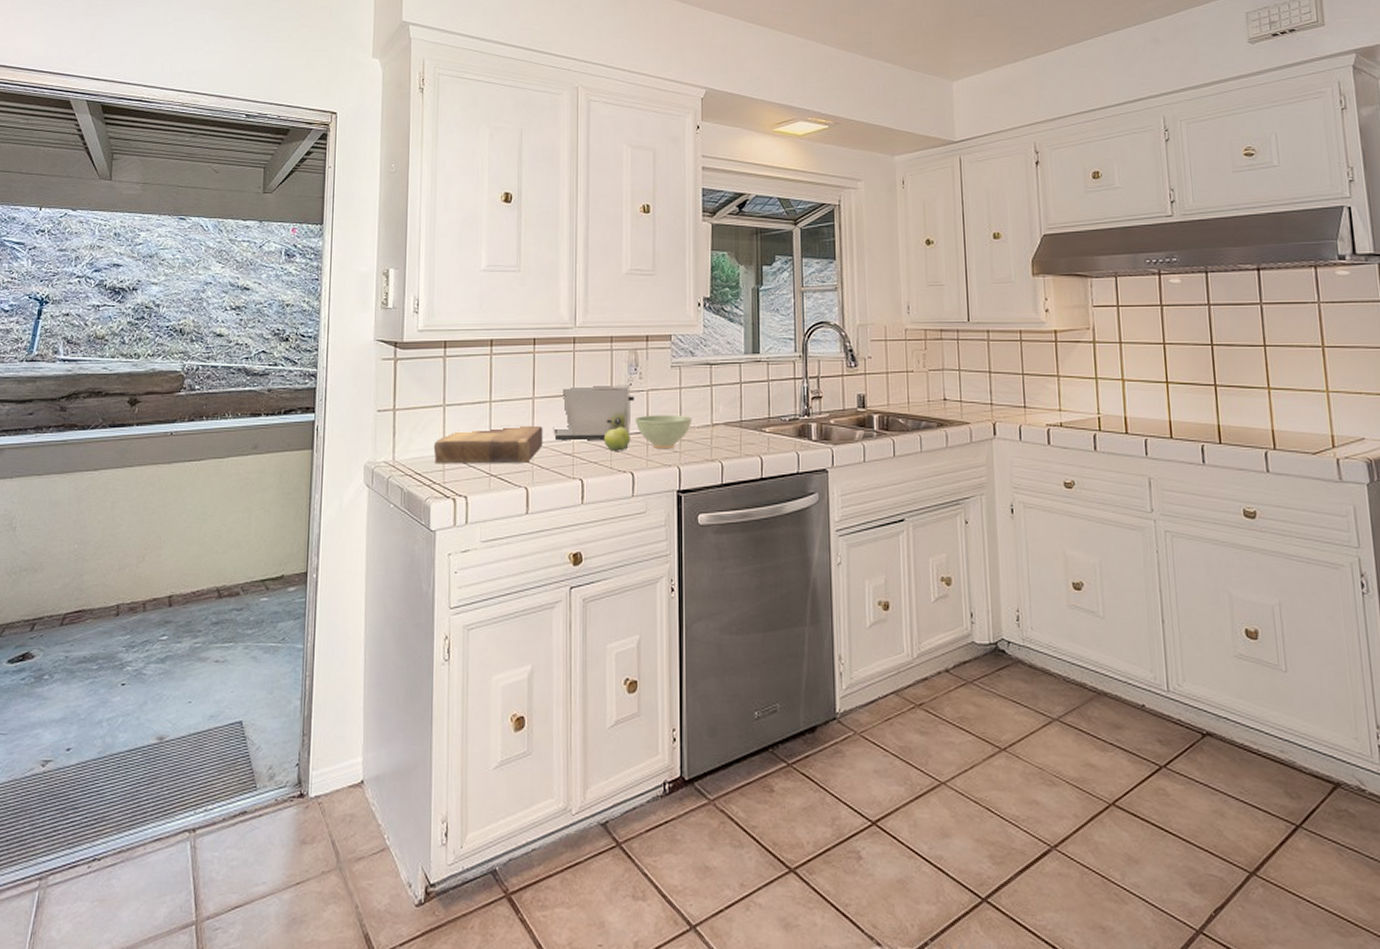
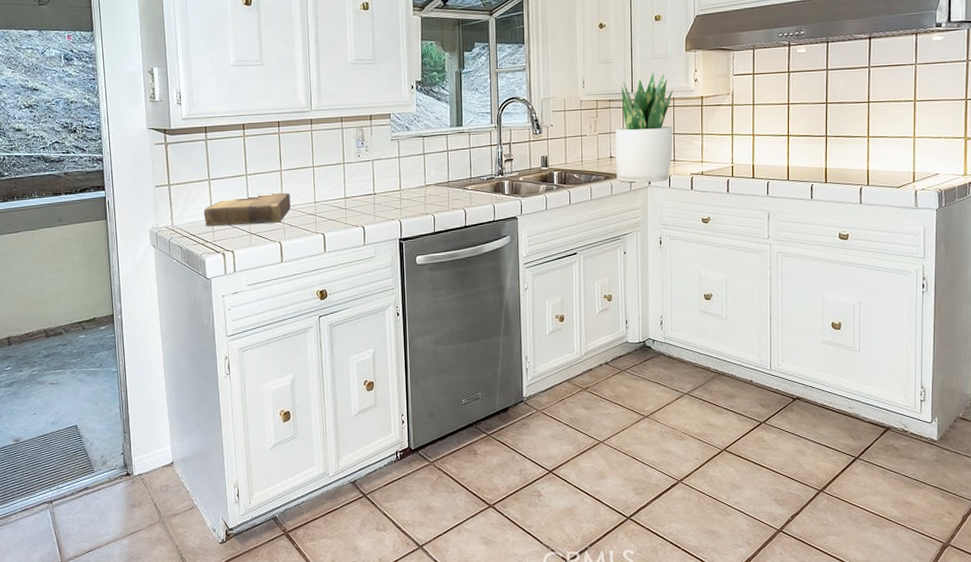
toaster: present [553,384,635,441] -> none [298,156,363,204]
fruit: present [604,426,630,451] -> none [340,190,361,210]
bowl: present [635,415,693,450] -> none [363,179,410,207]
planter: none [949,300,1022,433] -> present [615,73,674,183]

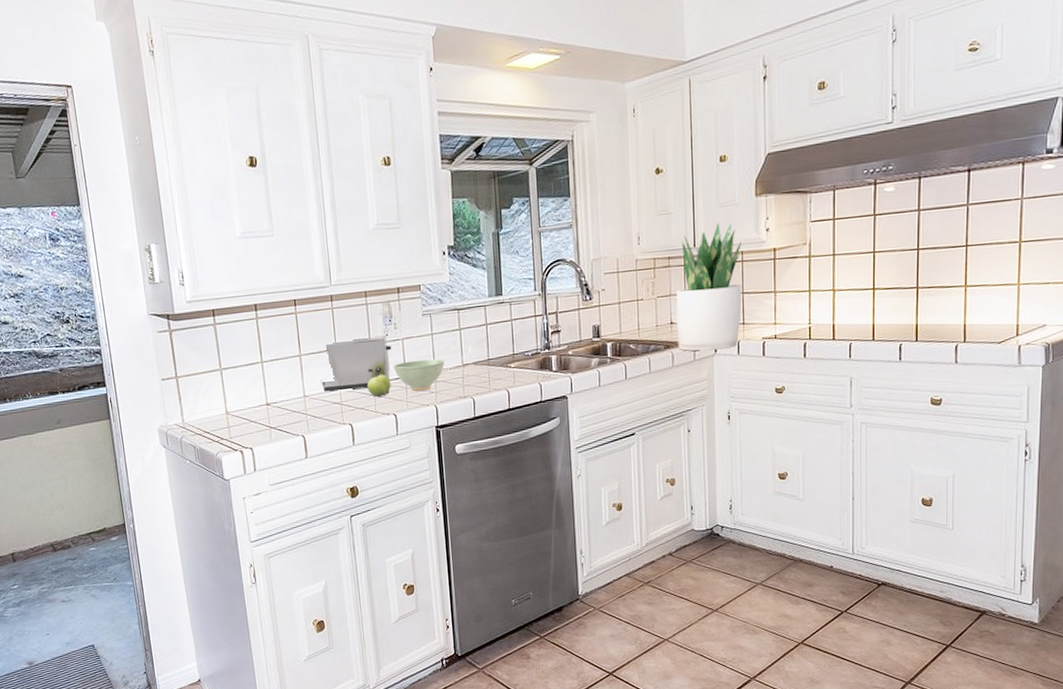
cutting board: present [203,192,291,227] -> none [216,379,314,423]
toaster: none [298,156,363,204] -> present [321,335,392,392]
fruit: none [340,190,361,210] -> present [367,374,391,397]
bowl: none [363,179,410,207] -> present [393,358,445,392]

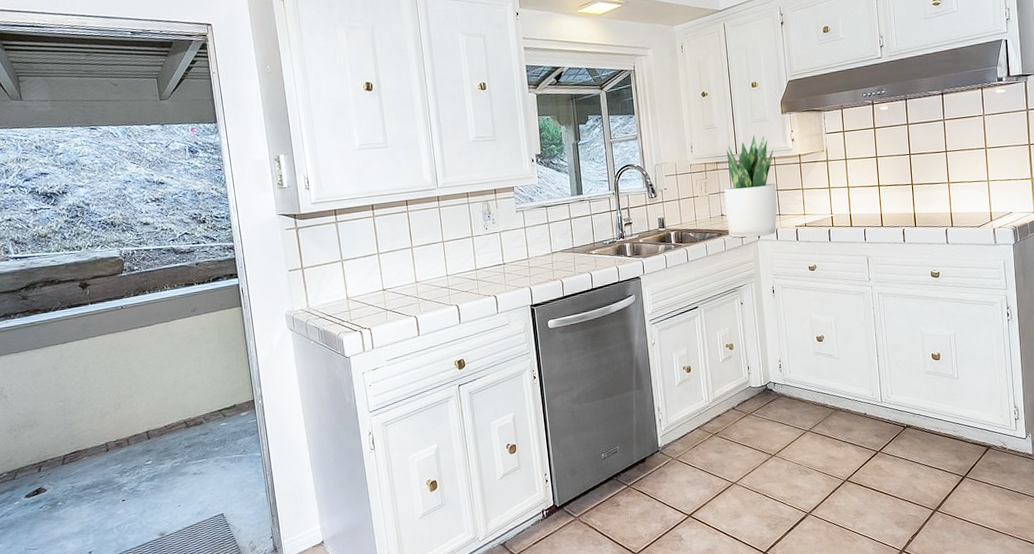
toaster: present [321,335,392,392] -> none [430,229,491,278]
fruit: present [367,374,391,397] -> none [471,262,491,281]
bowl: present [393,358,445,392] -> none [492,248,537,276]

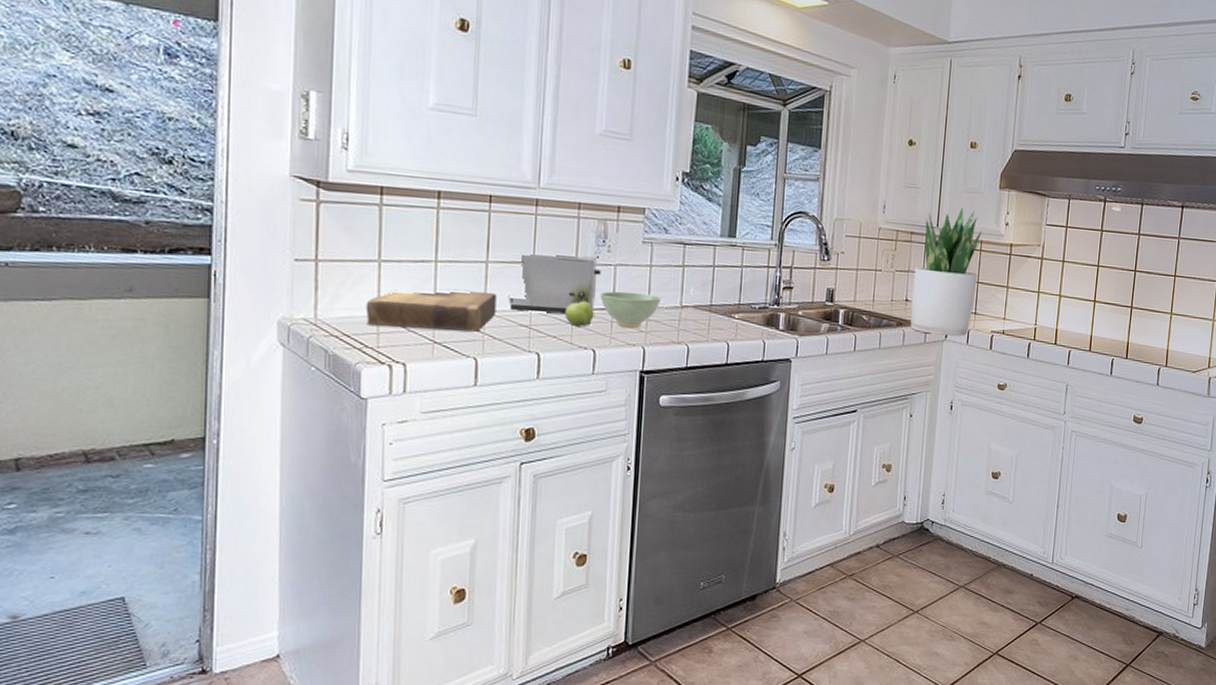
cutting board: none [338,268,424,307] -> present [365,289,497,332]
toaster: none [430,229,491,278] -> present [508,254,601,315]
fruit: none [471,262,491,281] -> present [565,300,594,327]
bowl: none [492,248,537,276] -> present [600,291,662,329]

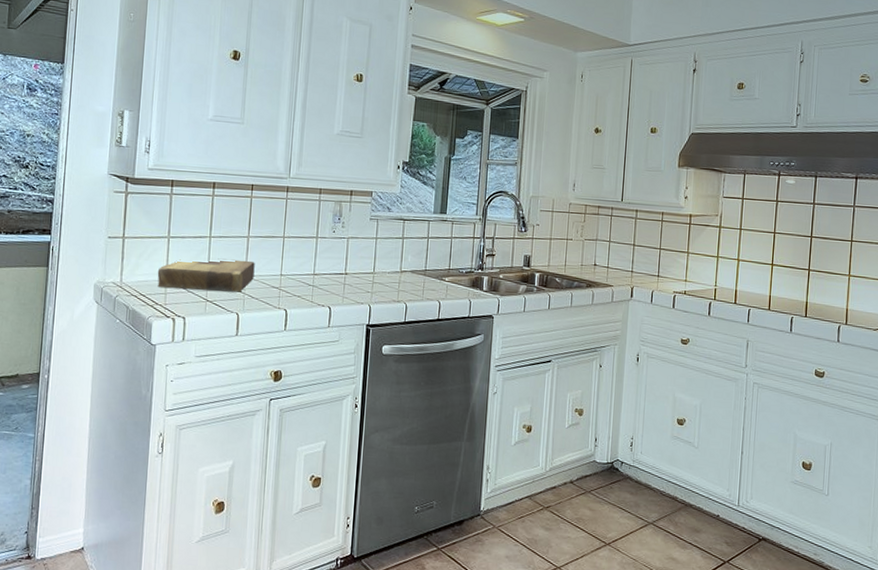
toaster: present [508,254,601,315] -> none [263,230,337,278]
fruit: present [565,300,594,327] -> none [308,266,331,288]
bowl: present [600,291,662,329] -> none [335,259,385,290]
planter: present [910,208,982,336] -> none [599,184,663,296]

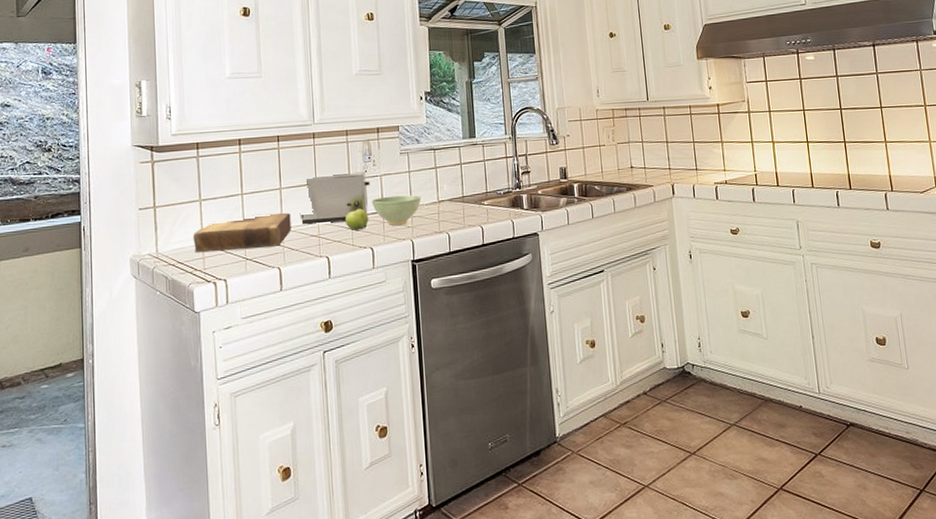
toaster: none [263,230,337,278] -> present [299,171,370,225]
fruit: none [308,266,331,288] -> present [345,208,369,231]
bowl: none [335,259,385,290] -> present [371,195,422,226]

